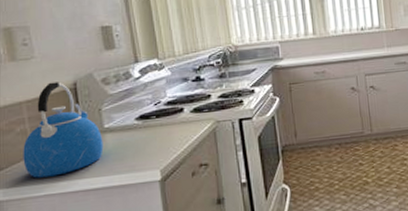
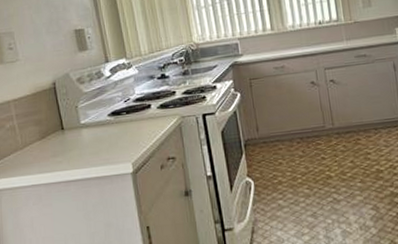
kettle: present [23,82,104,178] -> none [12,82,81,170]

